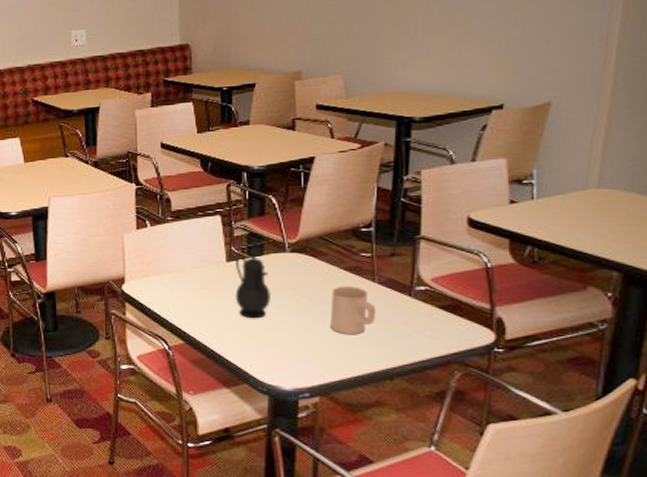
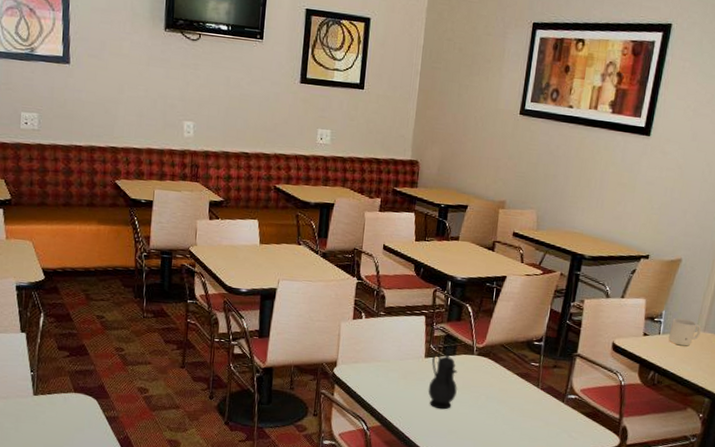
cup: present [330,285,376,335] -> none [500,388,537,431]
mug: none [547,175,593,210] -> present [668,317,702,346]

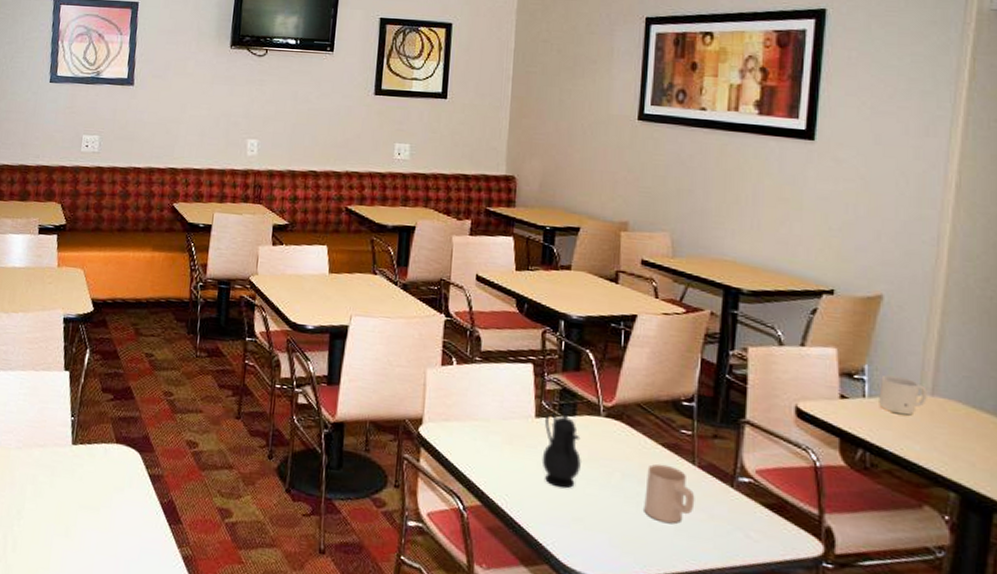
cup: none [500,388,537,431] -> present [644,463,695,524]

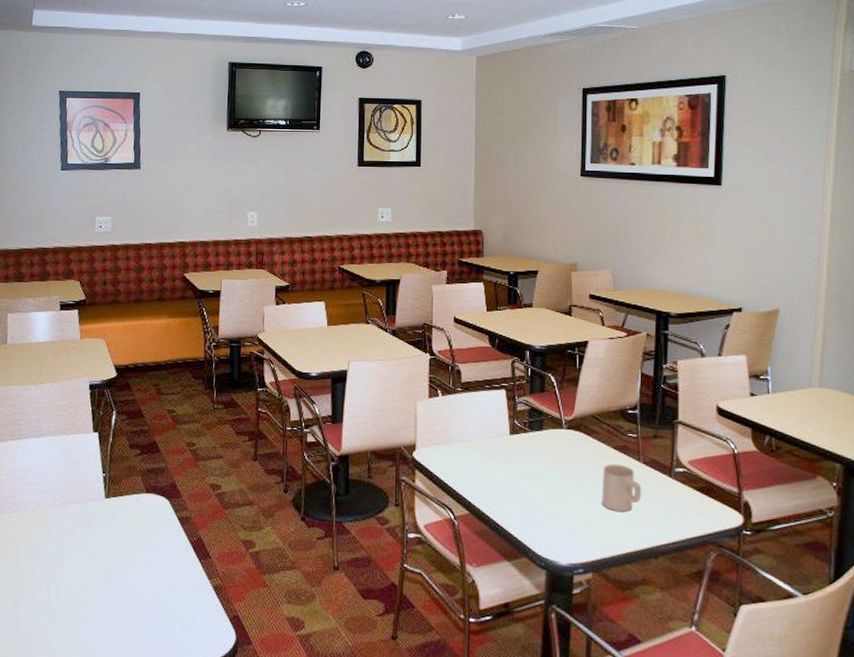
coffeepot: present [542,408,581,488] -> none [517,425,549,492]
mug: present [879,374,927,416] -> none [780,374,816,405]

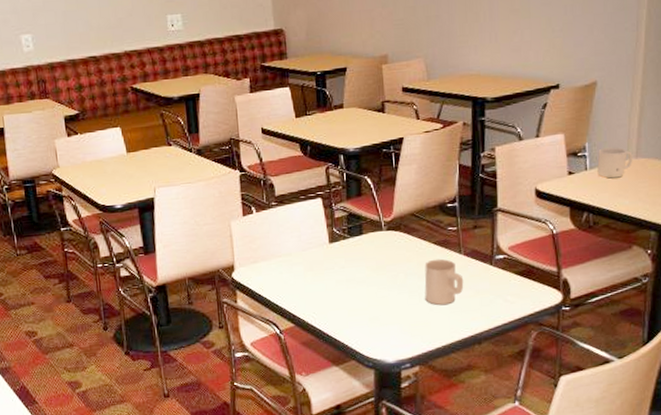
mug: none [780,374,816,405] -> present [597,147,633,179]

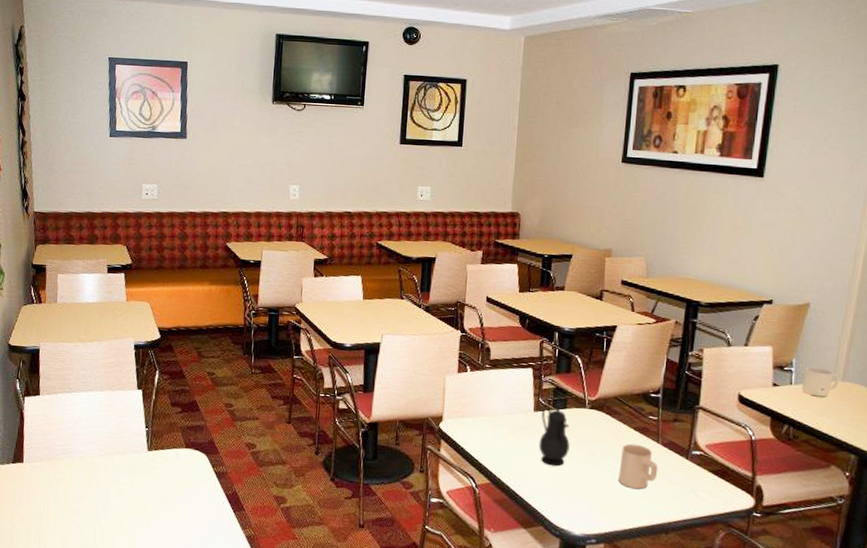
coffeepot: none [337,230,371,297] -> present [538,403,570,466]

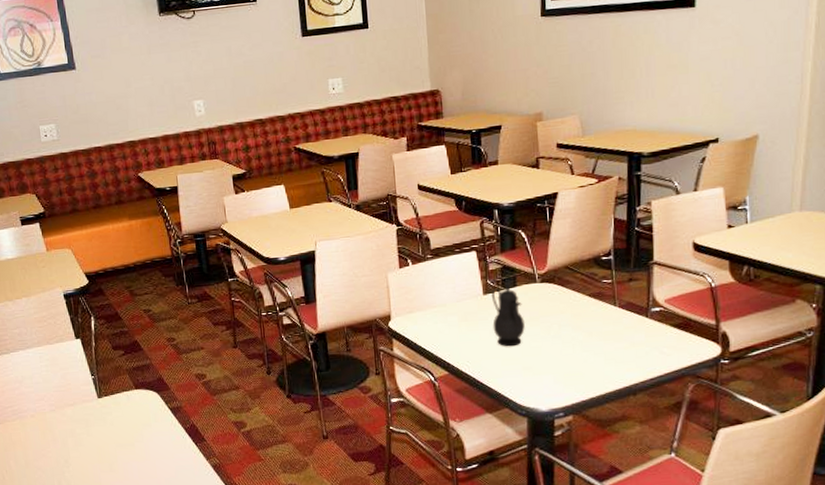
cup: present [618,443,658,490] -> none [578,310,619,357]
mug: present [802,366,839,397] -> none [758,200,797,232]

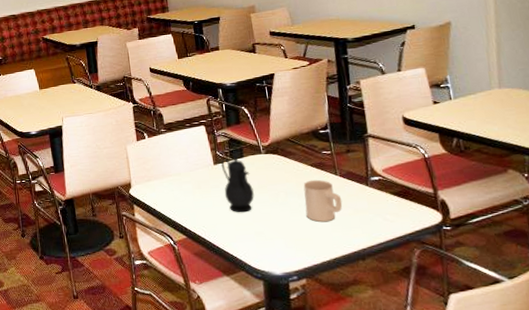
cup: none [578,310,619,357] -> present [303,179,343,223]

